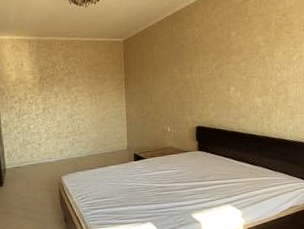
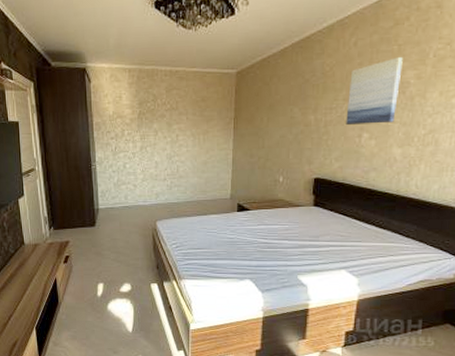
wall art: none [215,26,253,80] -> present [346,57,403,125]

